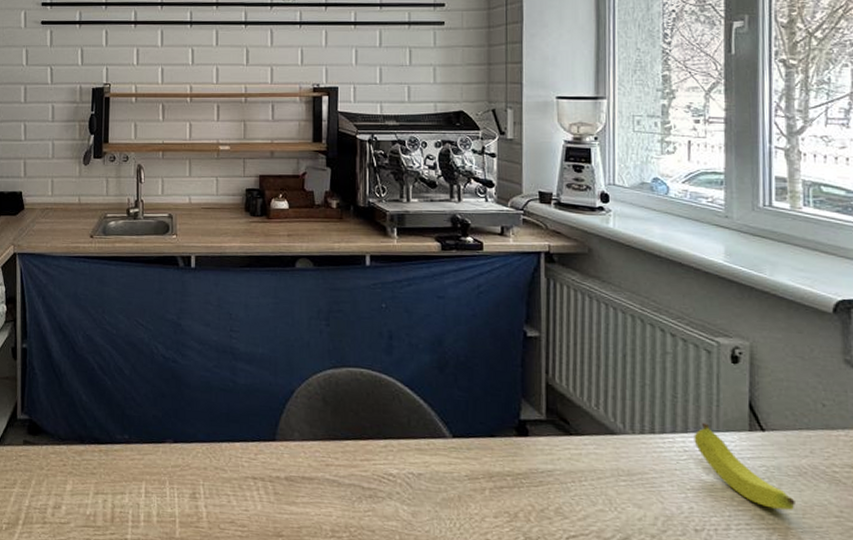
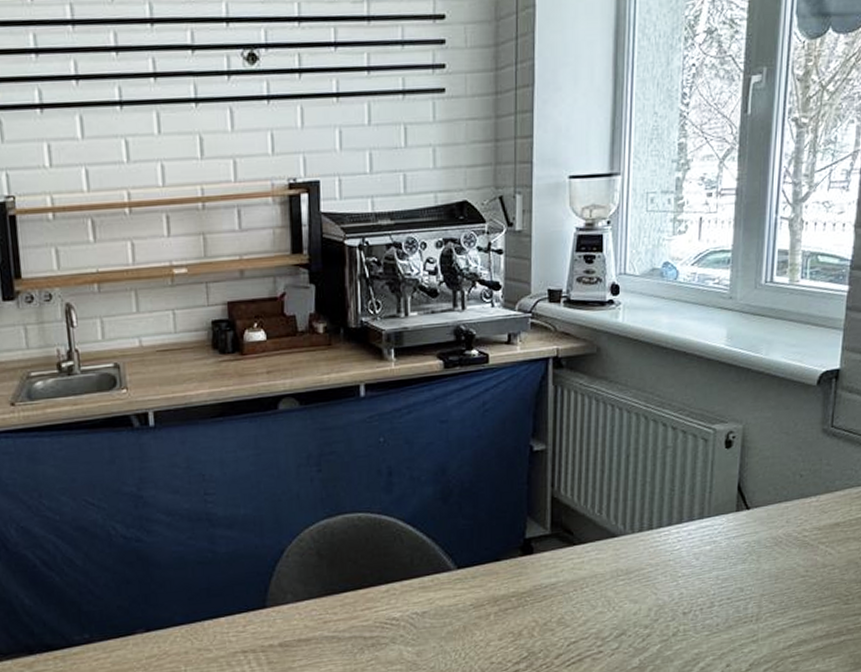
banana: present [694,422,795,510] -> none [687,510,770,580]

